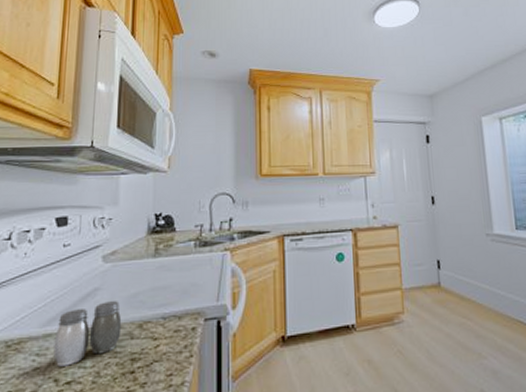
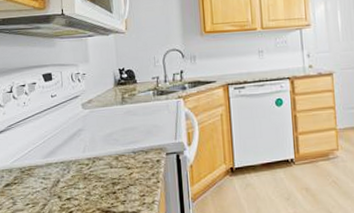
salt and pepper shaker: present [53,301,122,367] -> none [54,139,103,187]

